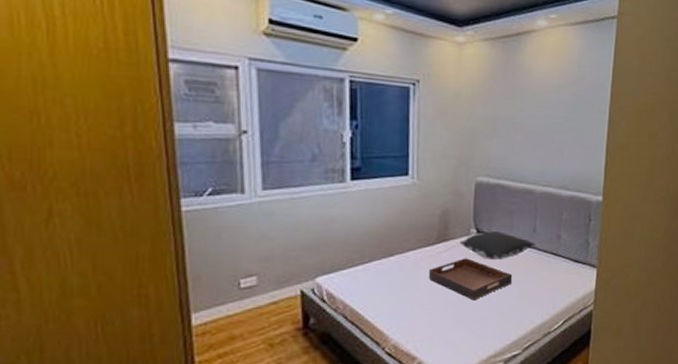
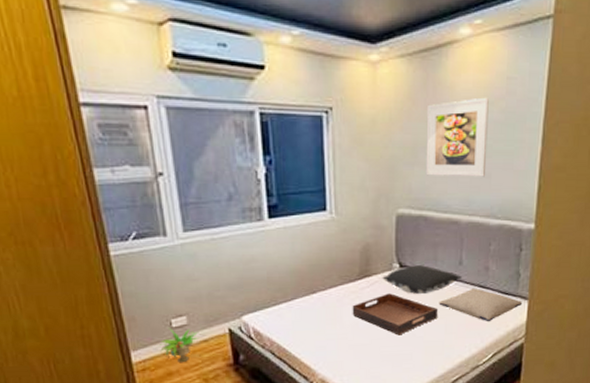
potted plant: none [223,287,269,327] -> present [158,327,200,363]
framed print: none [505,81,562,152] -> present [427,97,489,177]
pillow: none [513,255,592,289] -> present [439,288,523,322]

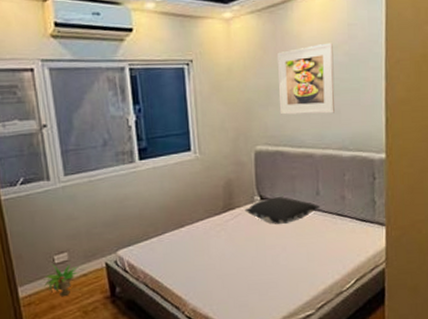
serving tray: present [352,293,438,336] -> none [218,224,300,265]
pillow: present [439,288,523,322] -> none [299,216,381,249]

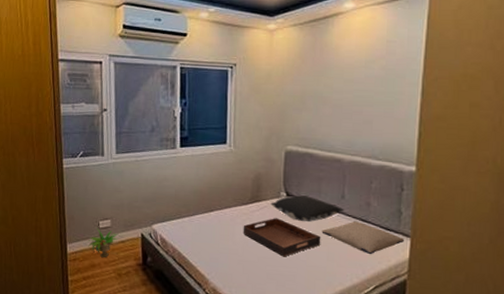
serving tray: none [218,224,300,265] -> present [243,218,321,257]
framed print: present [278,42,335,115] -> none [313,57,370,123]
pillow: none [299,216,381,249] -> present [321,221,405,255]

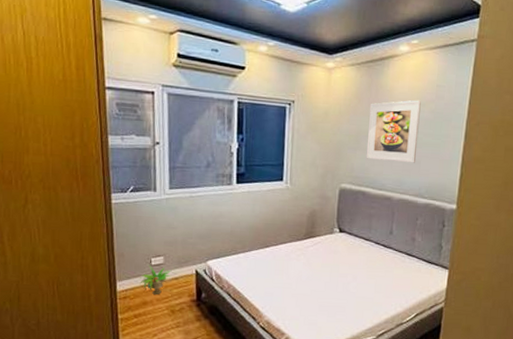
serving tray: present [243,218,321,257] -> none [297,253,370,290]
pillow: present [270,195,344,222] -> none [324,231,392,256]
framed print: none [313,57,370,123] -> present [367,100,421,163]
pillow: present [321,221,405,255] -> none [370,255,444,286]

